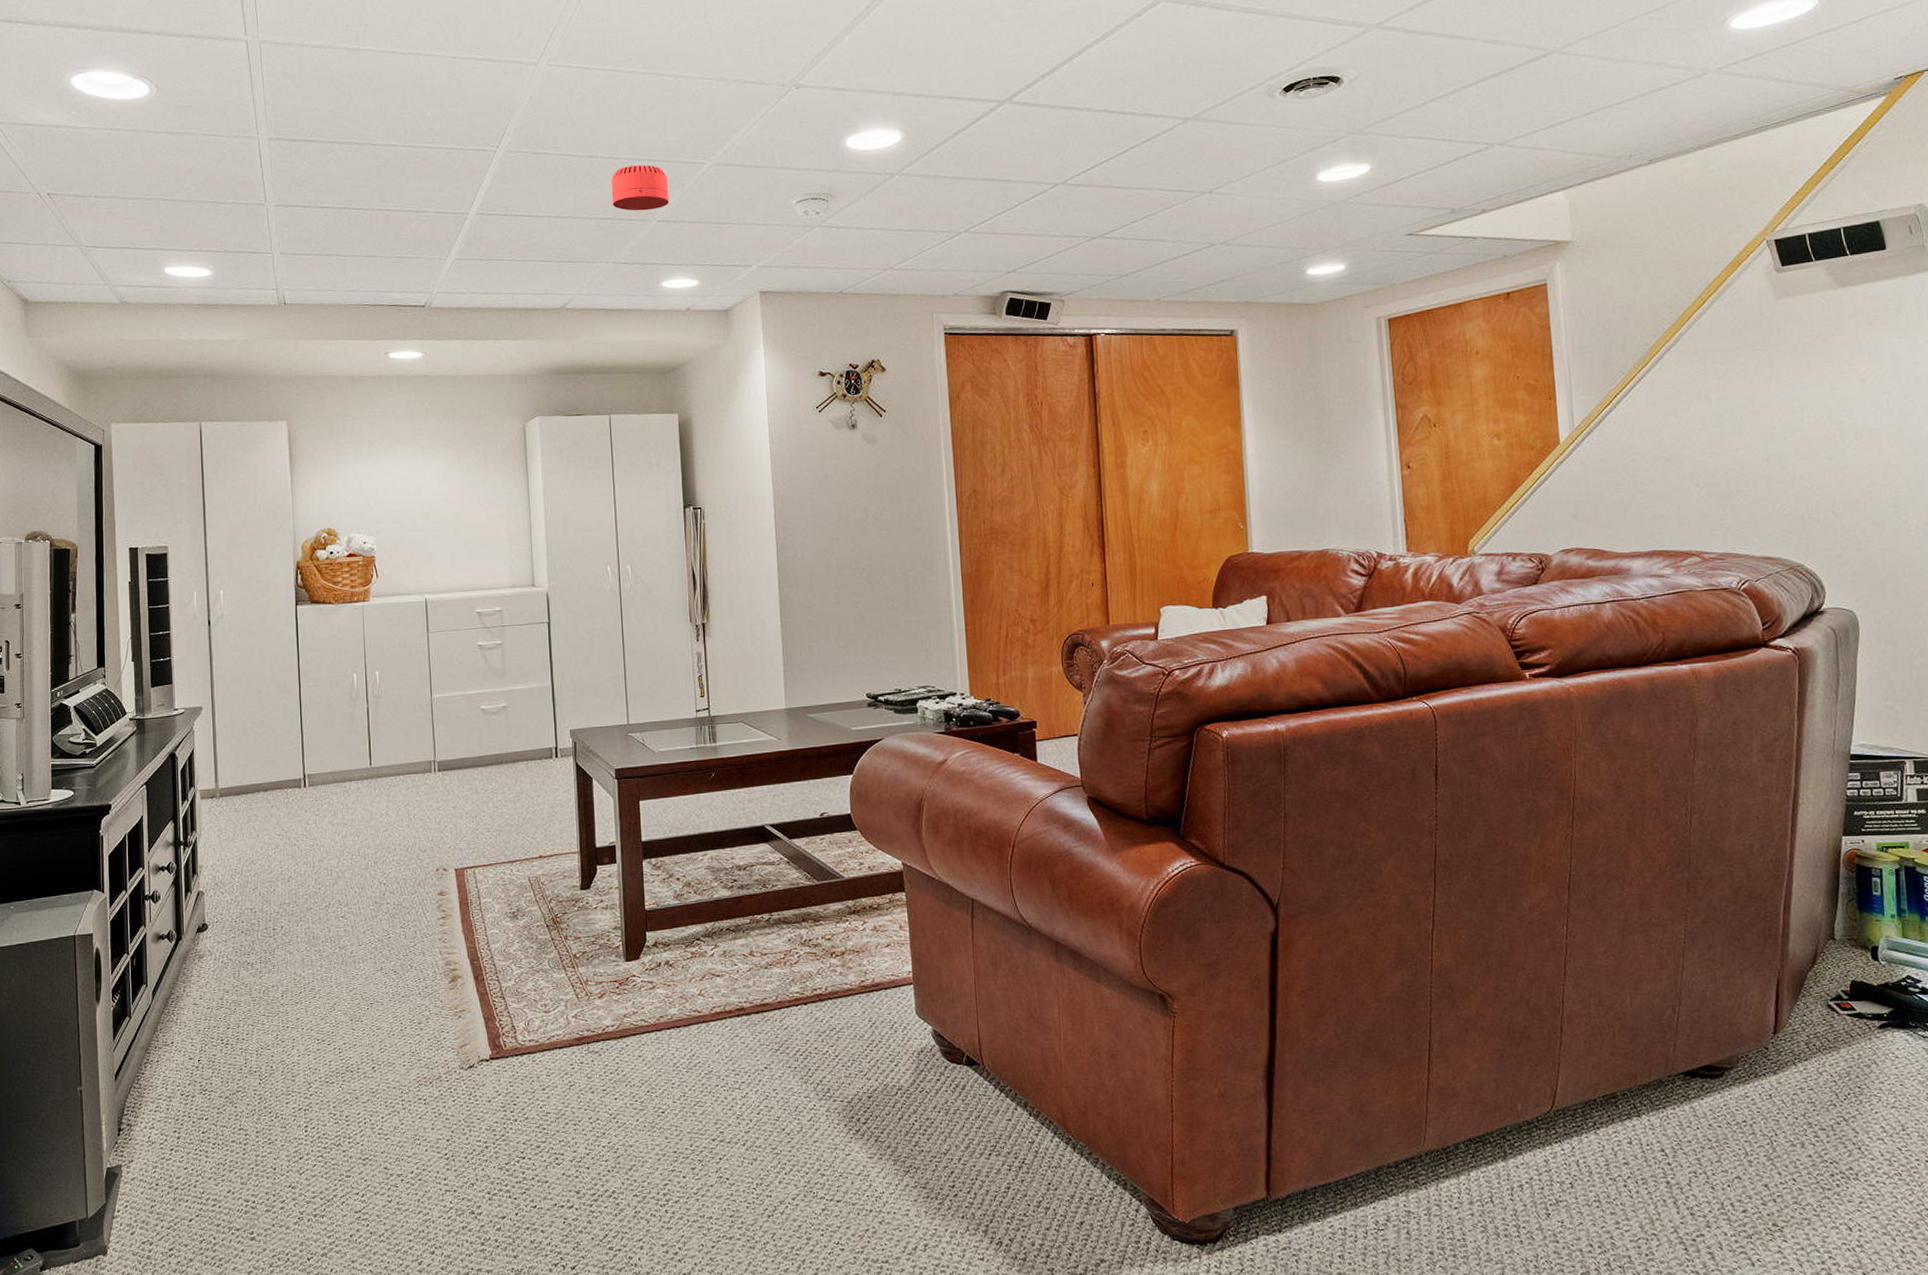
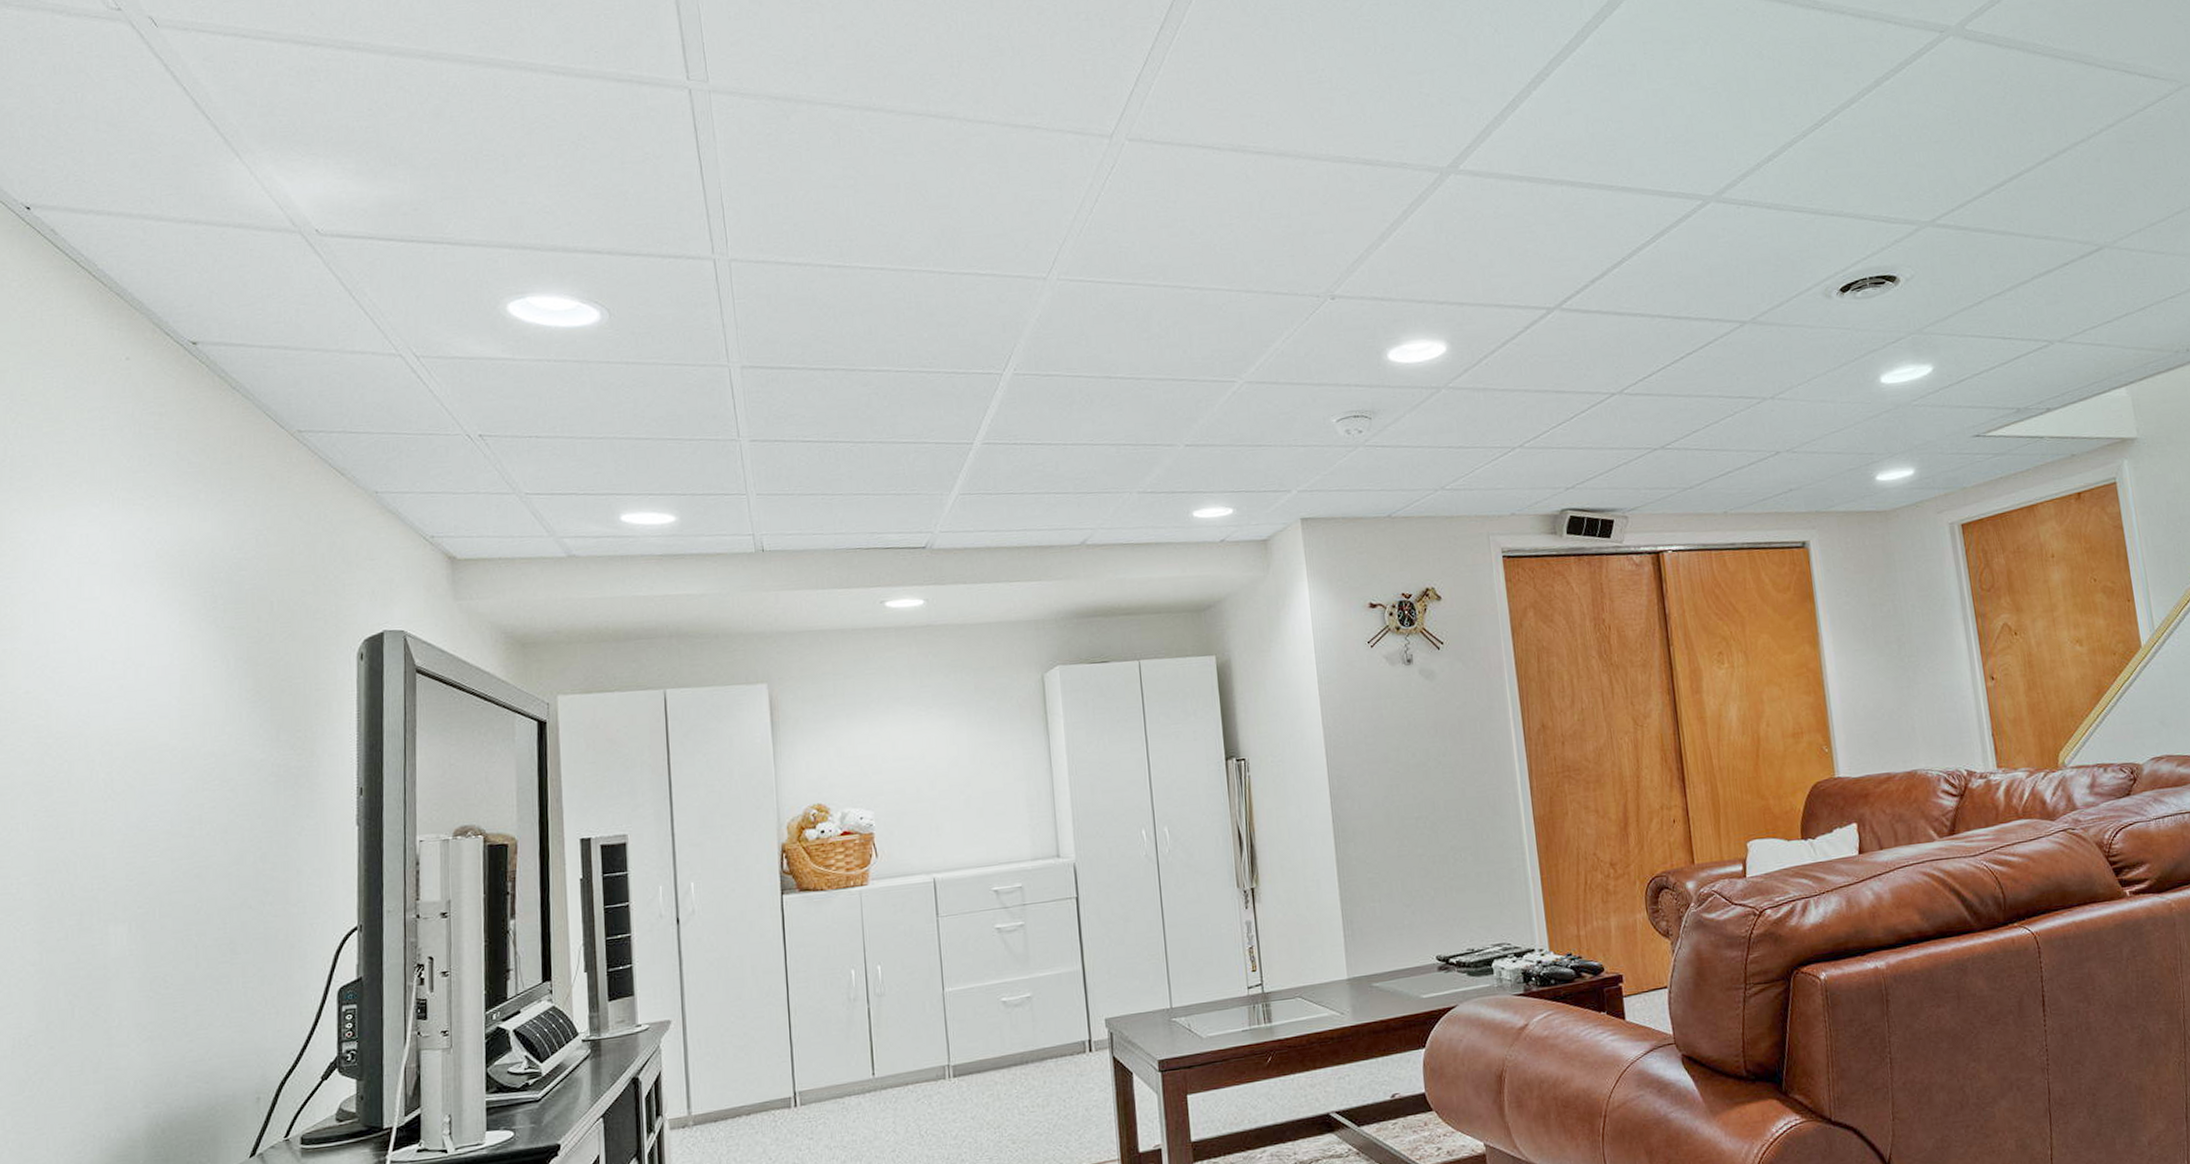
smoke detector: present [611,165,670,211] -> none [1132,385,1198,436]

